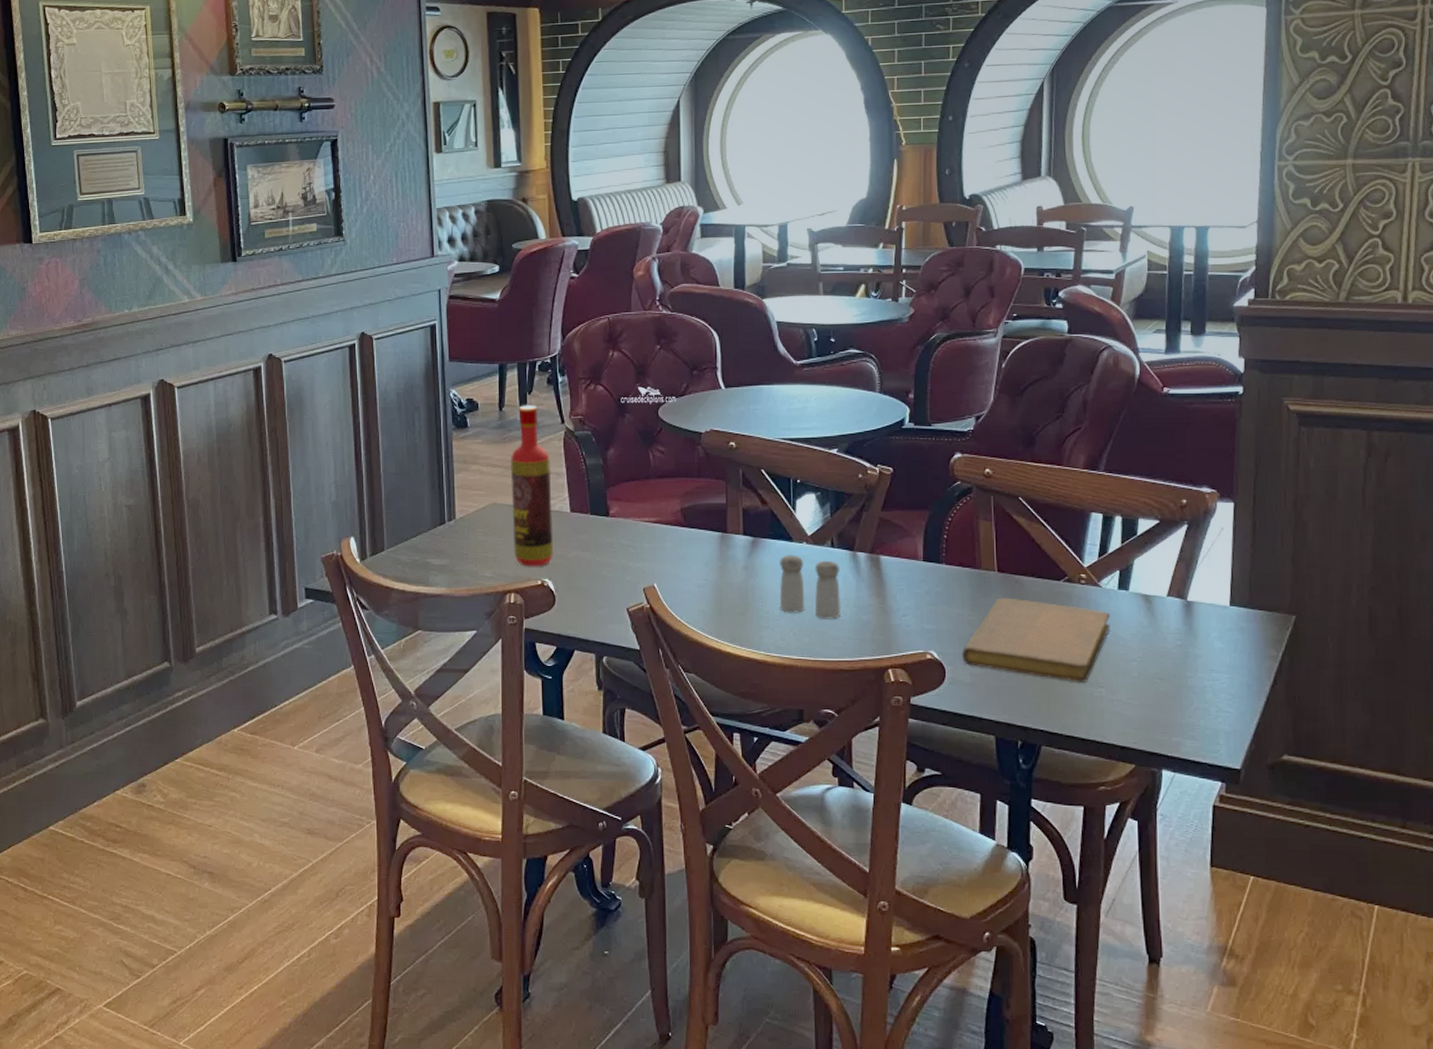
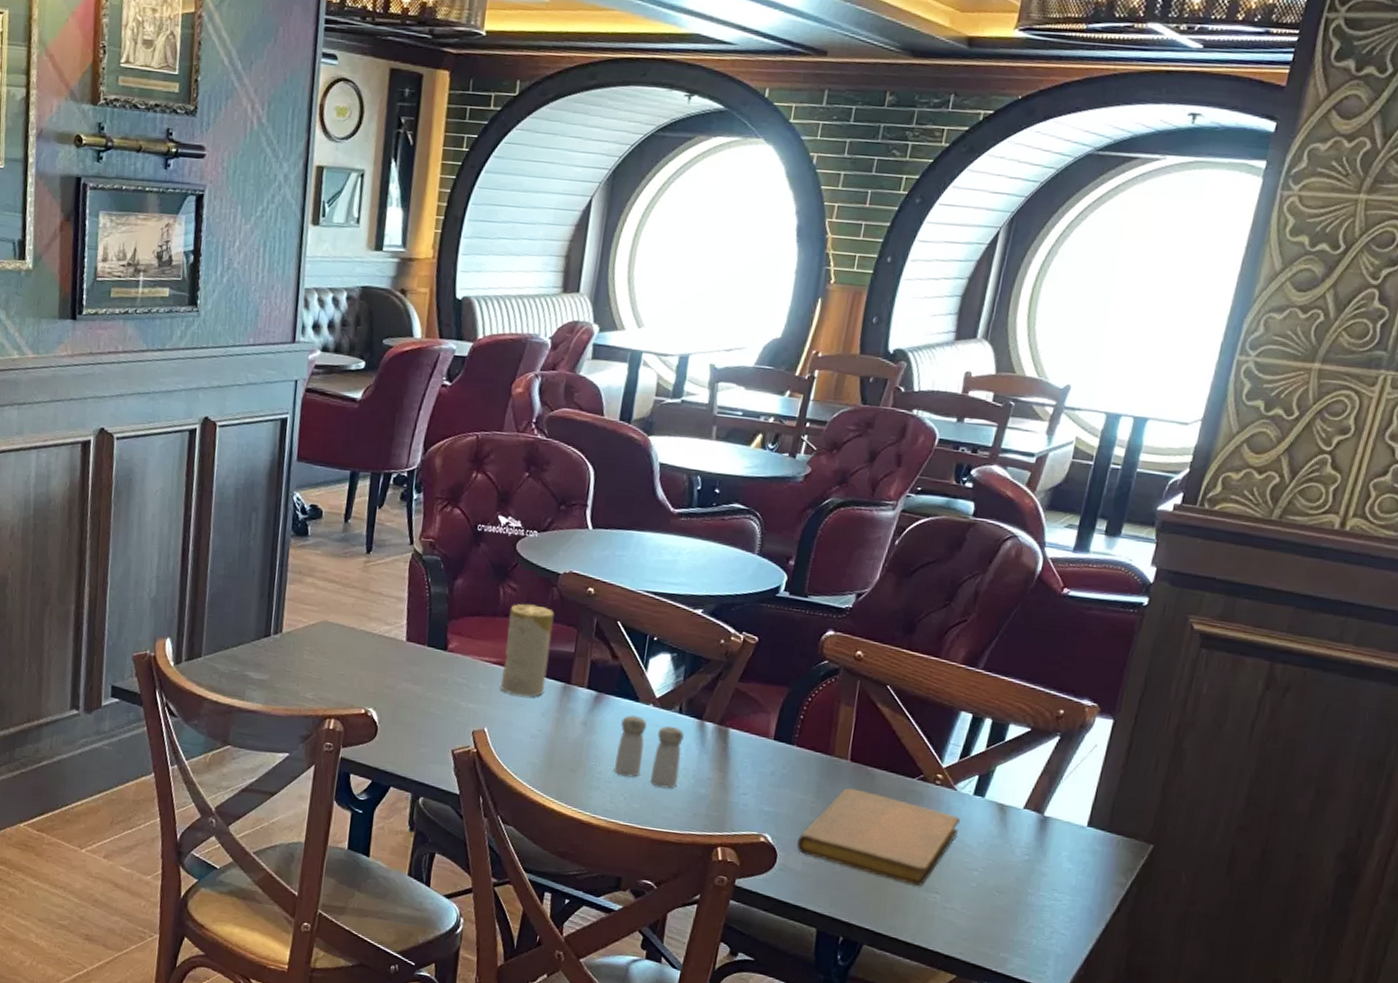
bottle: present [511,404,554,567] -> none [340,518,393,695]
candle: none [661,464,704,550] -> present [501,603,555,697]

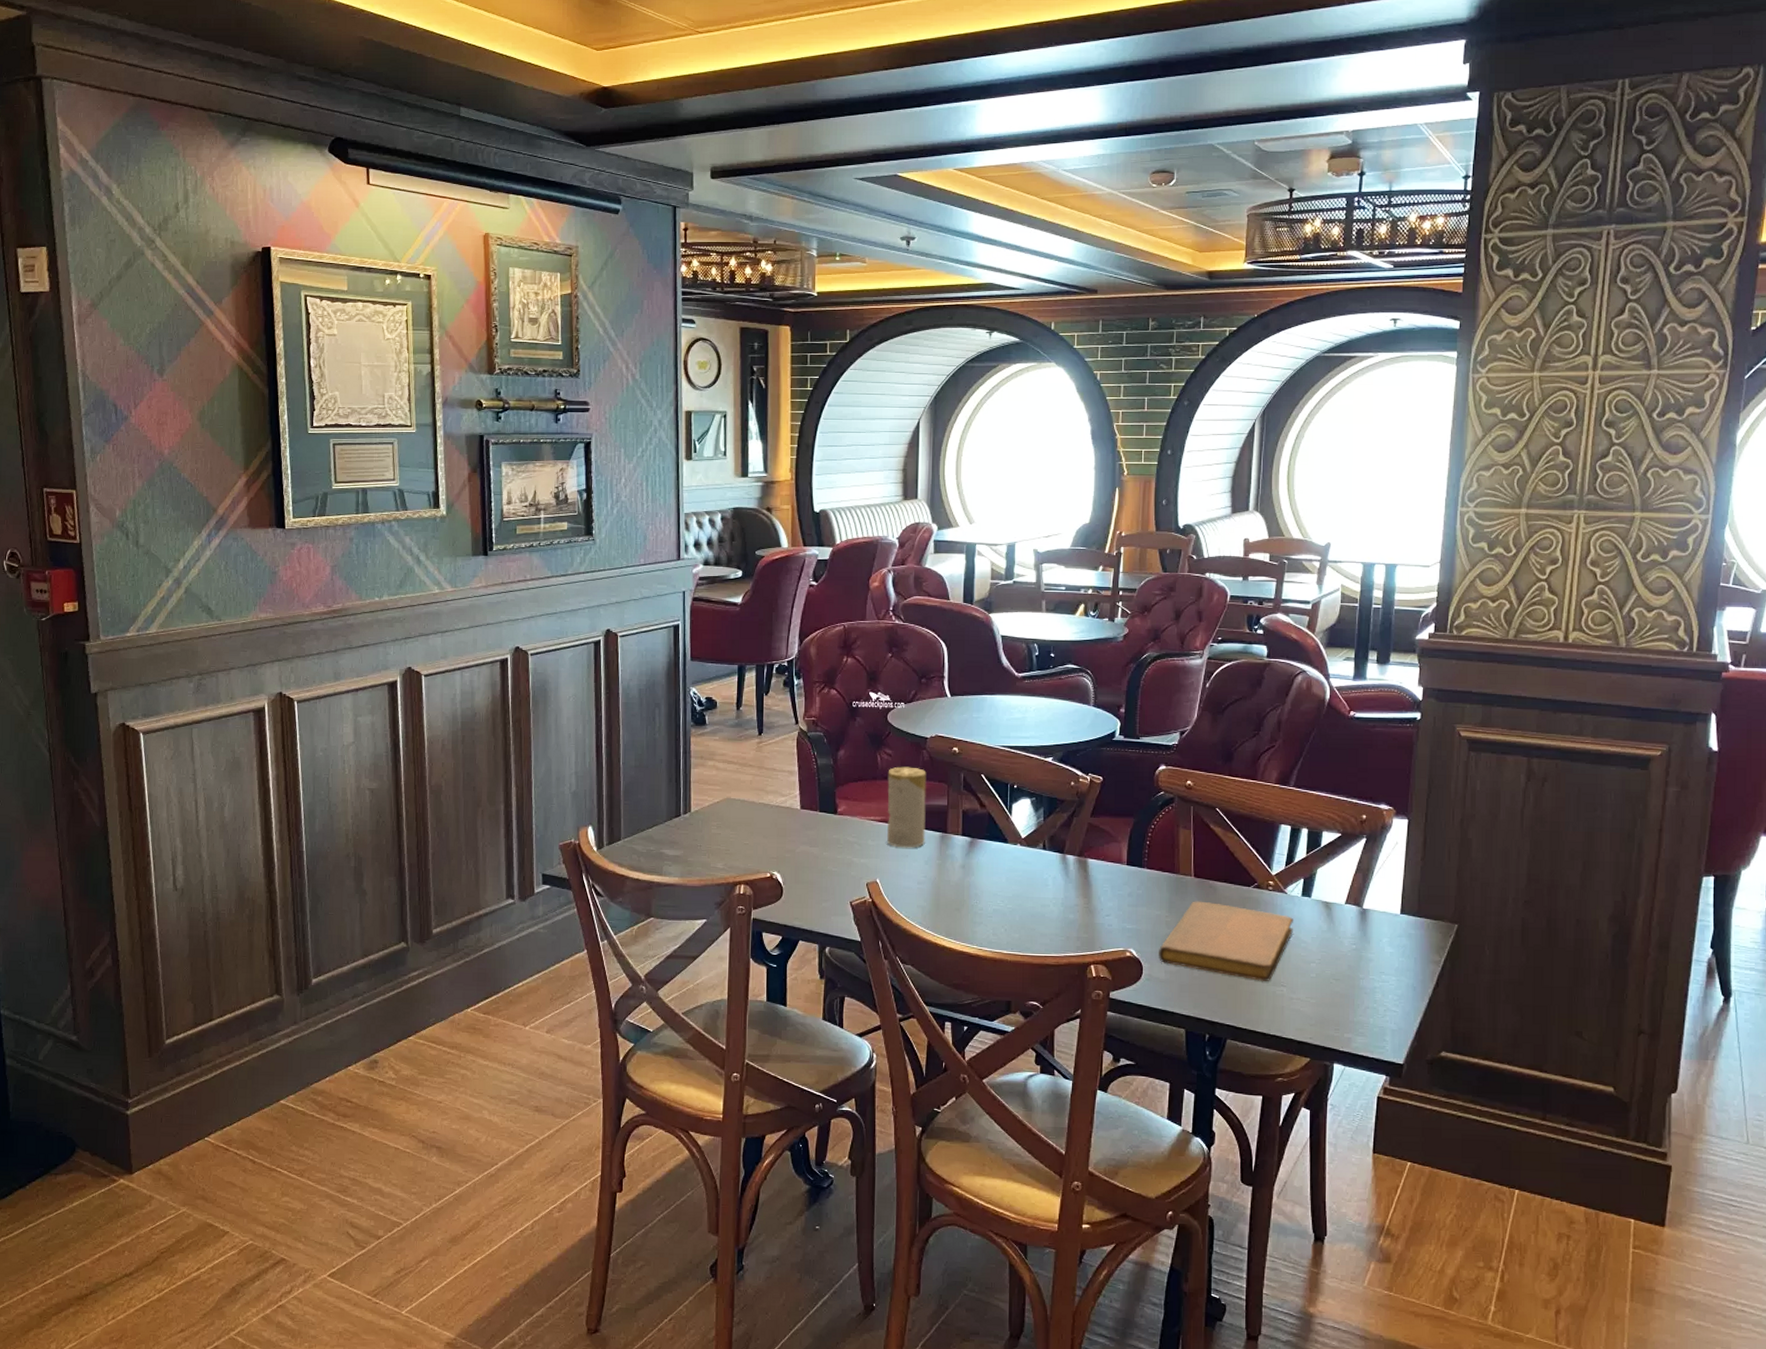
salt and pepper shaker: present [614,714,684,789] -> none [993,854,1050,917]

